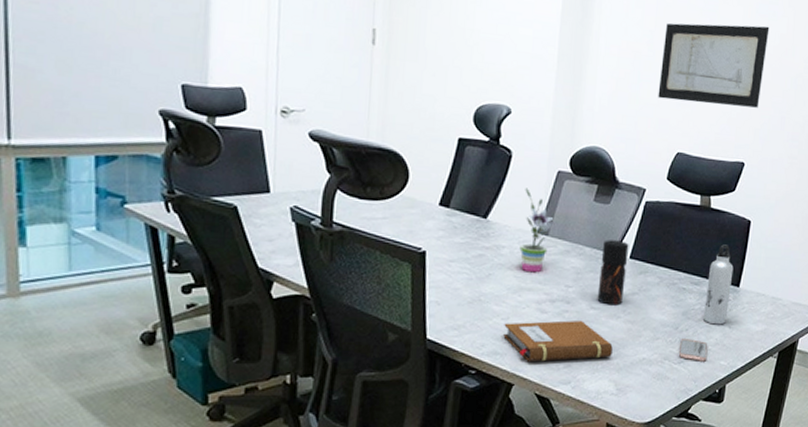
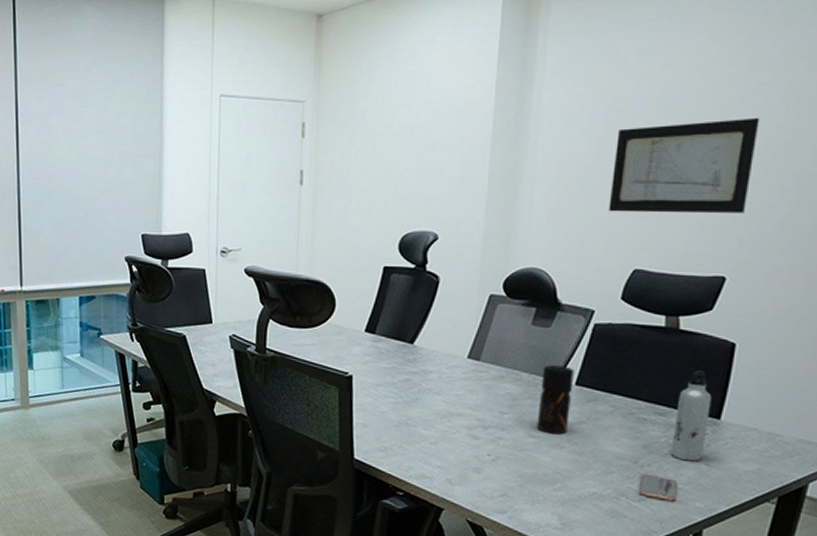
notebook: present [503,320,613,362] -> none [432,447,556,490]
potted plant: present [519,188,557,273] -> none [448,313,489,398]

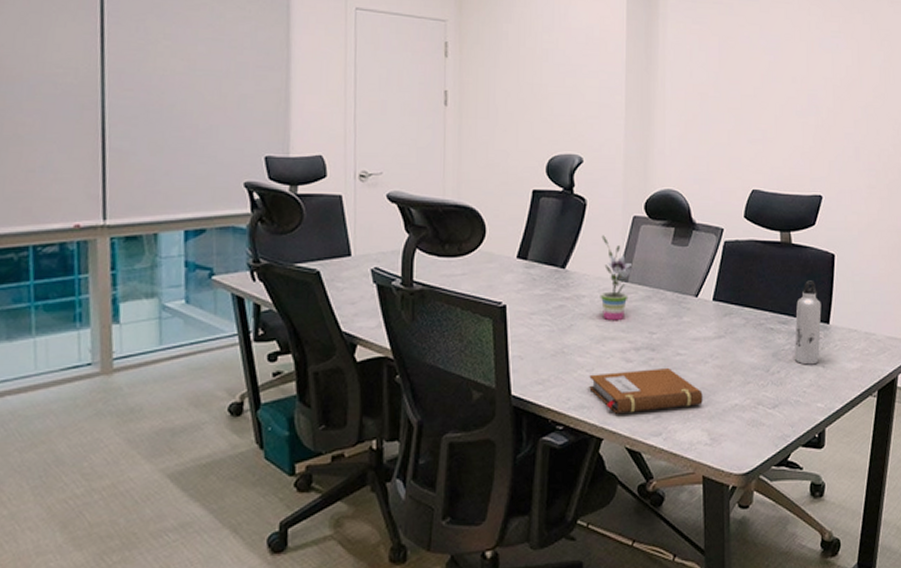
notebook: none [432,447,556,490] -> present [589,368,703,414]
potted plant: none [448,313,489,398] -> present [600,235,636,321]
pepper grinder: present [536,365,574,435] -> none [682,283,711,350]
wall art: present [608,117,760,214] -> none [728,59,834,140]
smartphone: present [638,473,678,502] -> none [772,380,803,405]

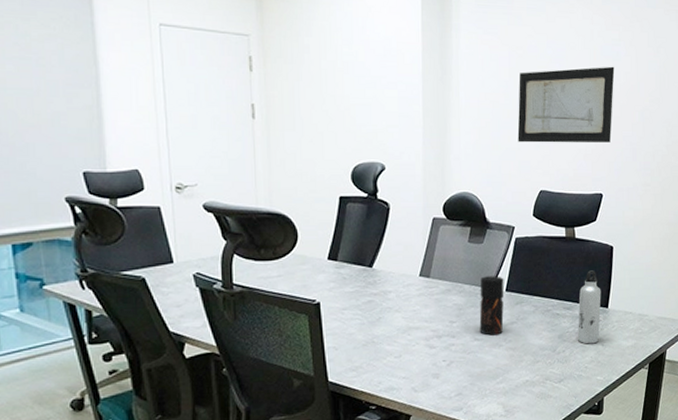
notebook: present [589,368,703,414] -> none [397,352,498,393]
potted plant: present [600,235,636,321] -> none [404,236,436,313]
pepper grinder: none [682,283,711,350] -> present [479,276,504,336]
wall art: none [728,59,834,140] -> present [517,66,615,143]

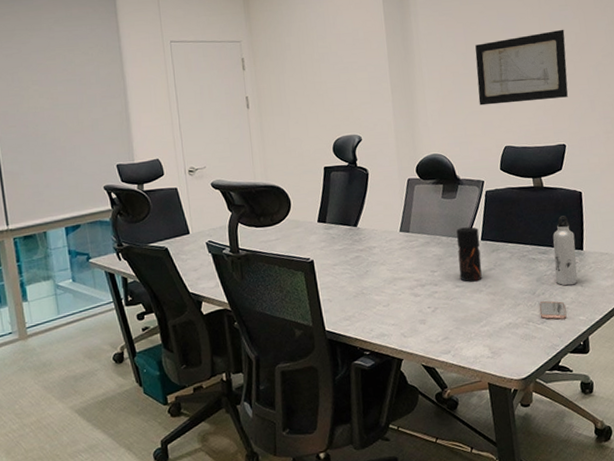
smartphone: none [558,358,585,379] -> present [539,300,567,320]

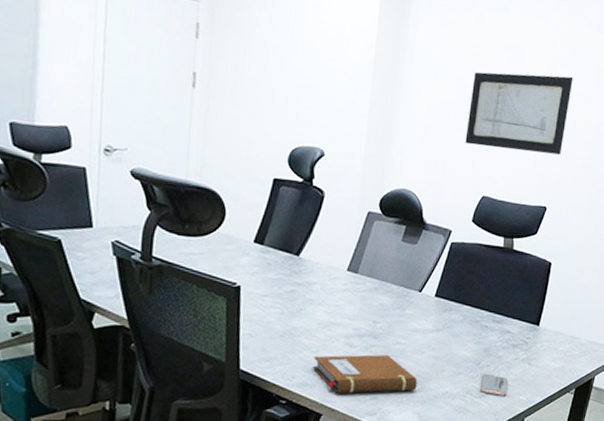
notebook: none [386,298,482,338] -> present [313,354,417,393]
pepper grinder: present [456,227,482,282] -> none [403,278,435,341]
water bottle: present [552,215,578,286] -> none [503,285,534,362]

